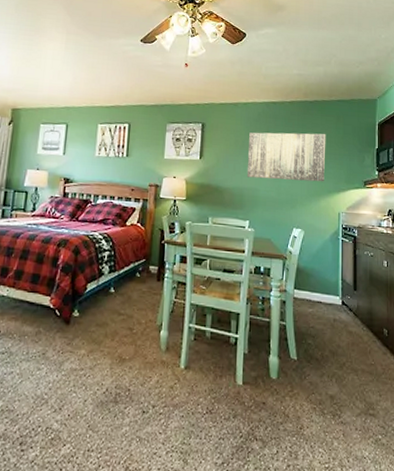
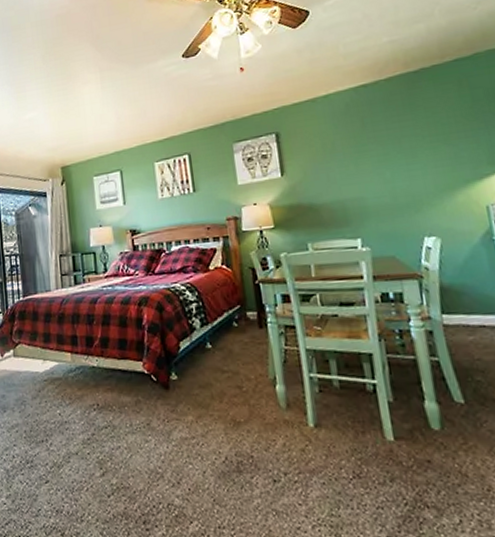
wall art: present [246,132,326,182] -> none [339,108,457,186]

